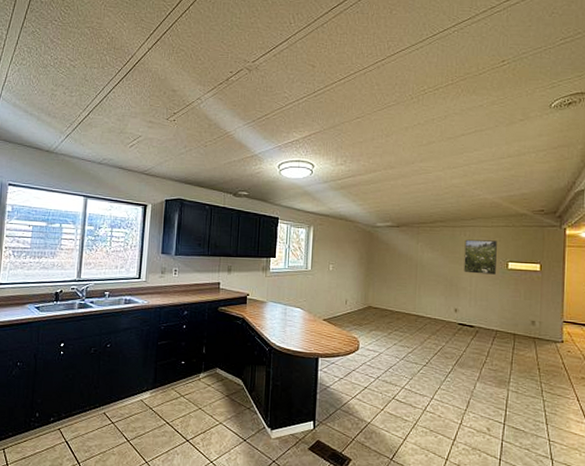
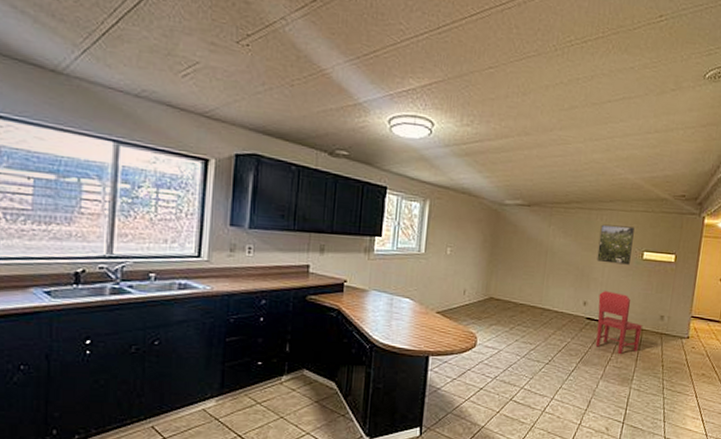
dining chair: none [468,299,514,358] -> present [595,291,642,355]

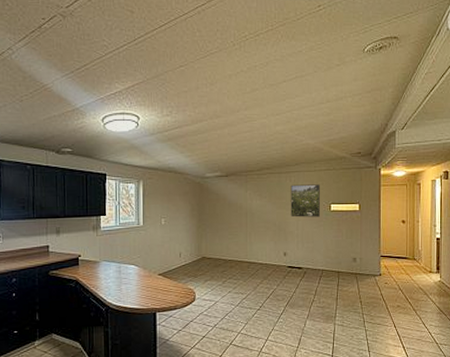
dining chair: present [595,291,642,355] -> none [296,241,338,296]

